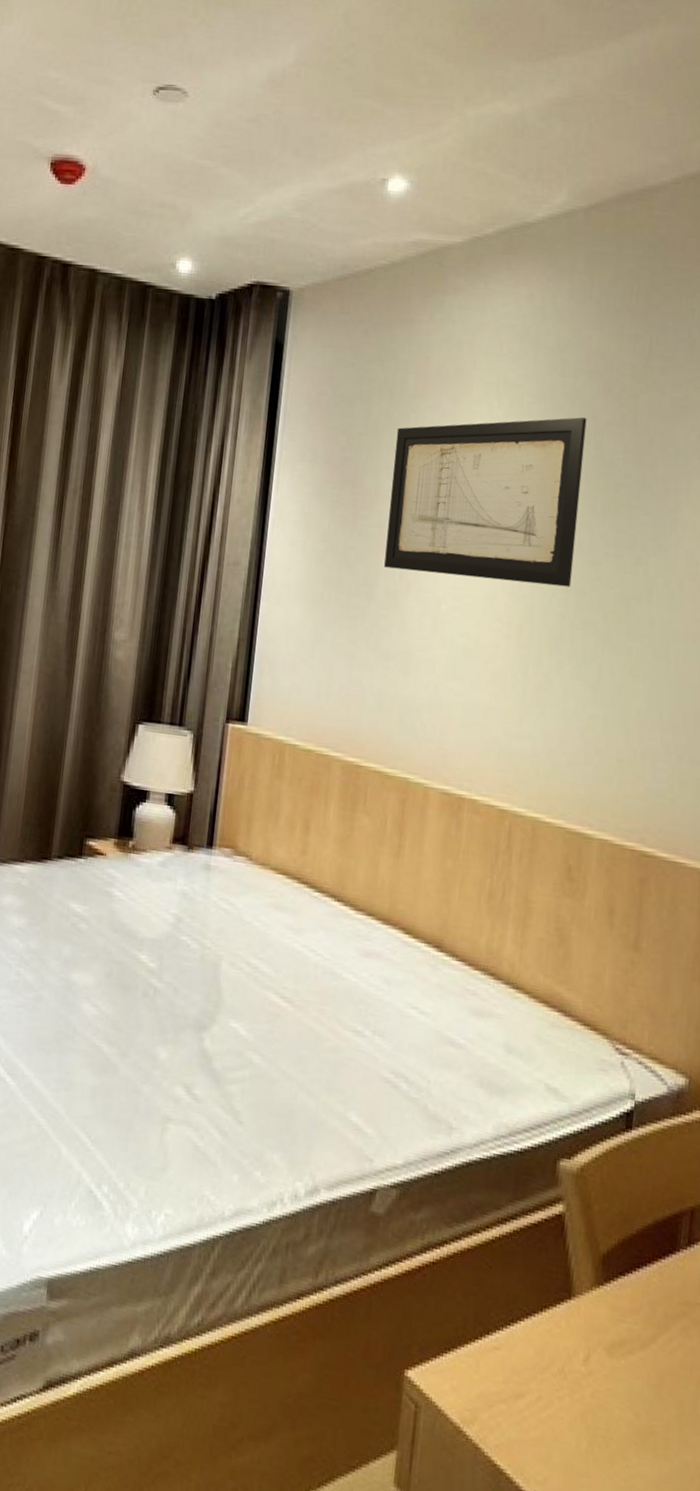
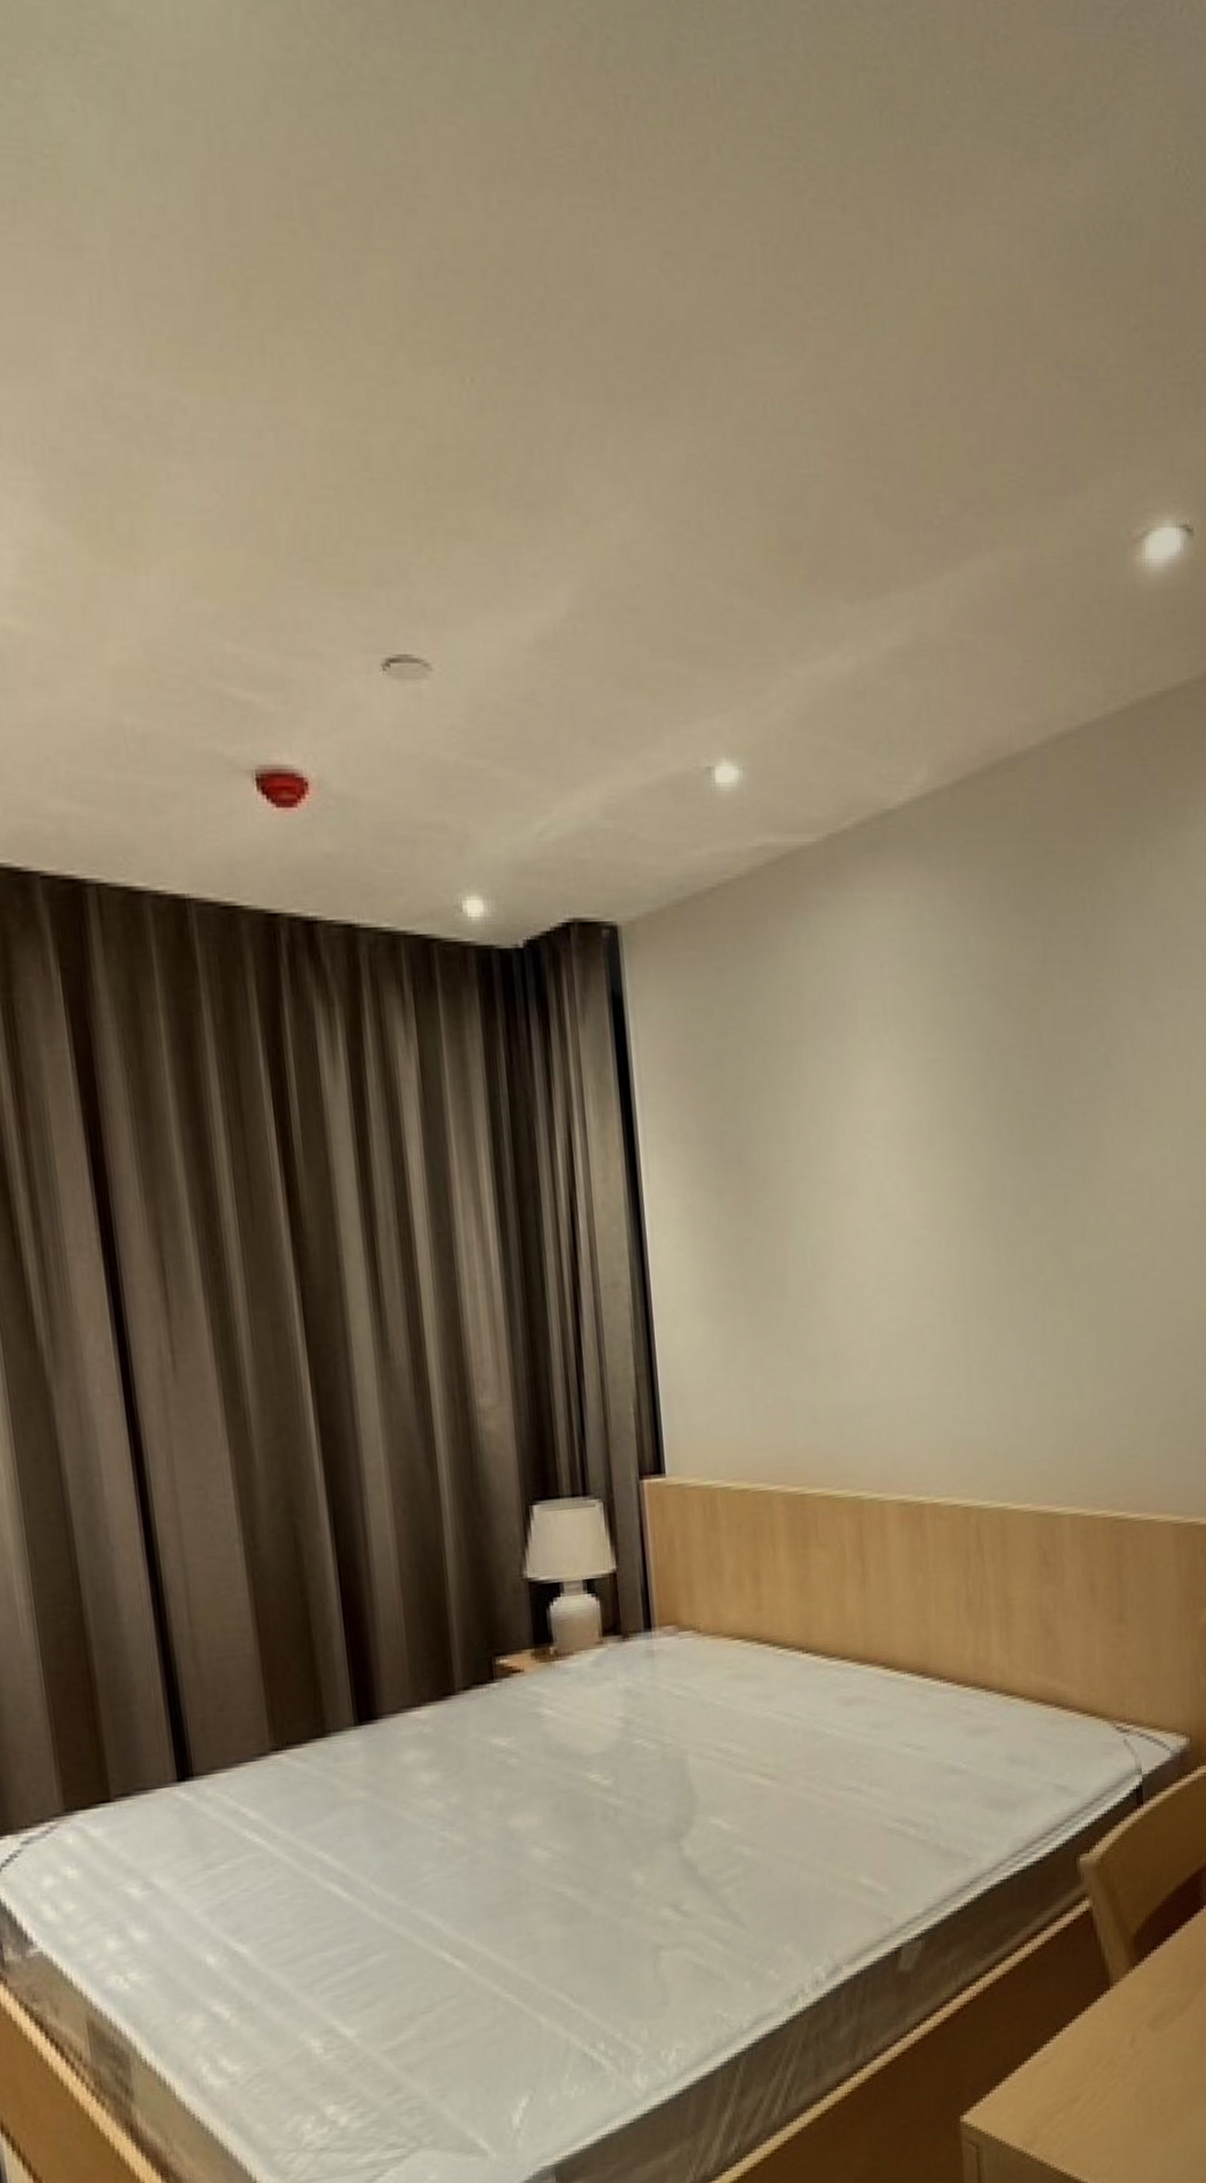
wall art: present [384,417,587,587] -> none [779,1041,1000,1257]

